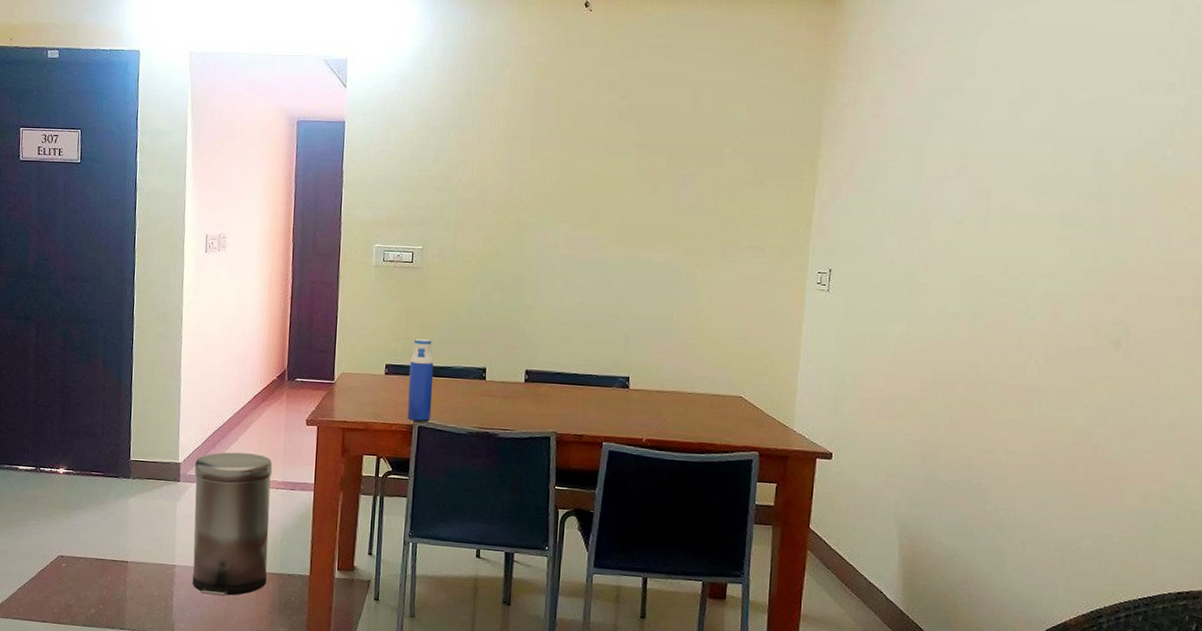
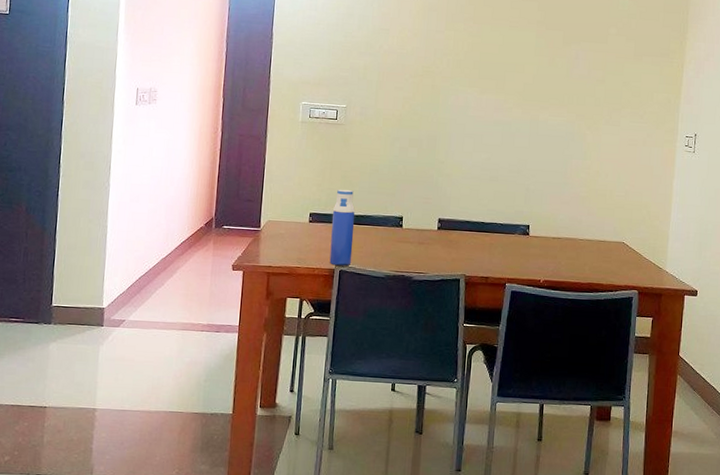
pedal bin: present [192,452,273,597] -> none [113,296,198,438]

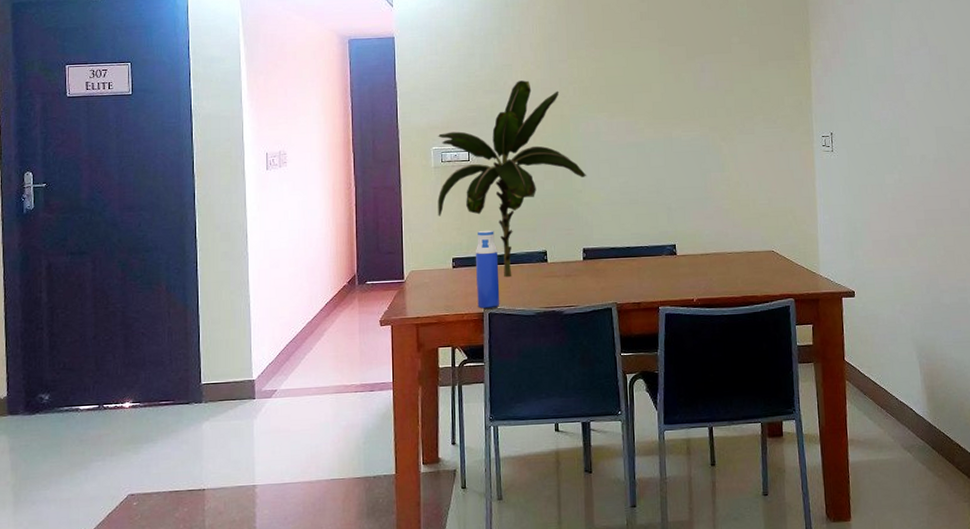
plant: none [300,46,451,238] -> present [437,80,587,278]

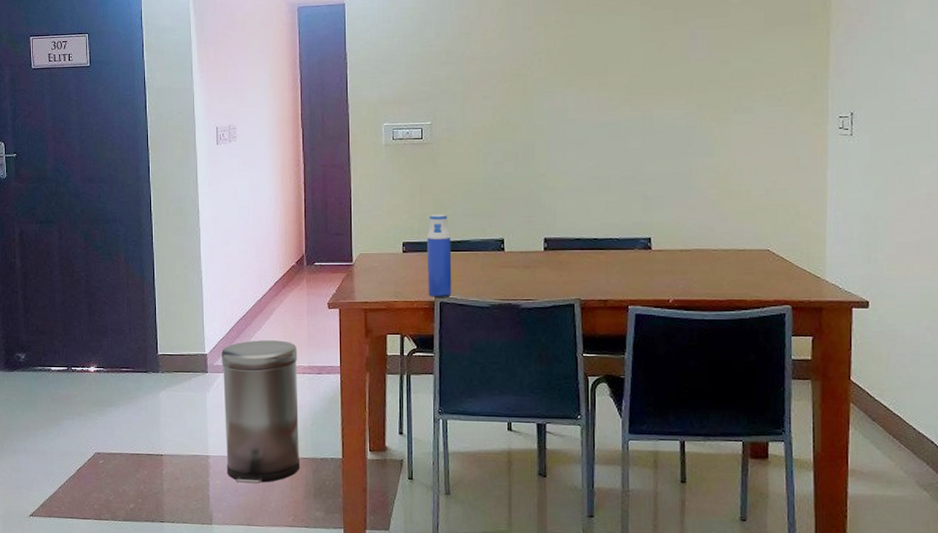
pedal bin: none [270,360,353,511] -> present [221,340,300,484]
plant: present [437,80,587,278] -> none [388,50,552,266]

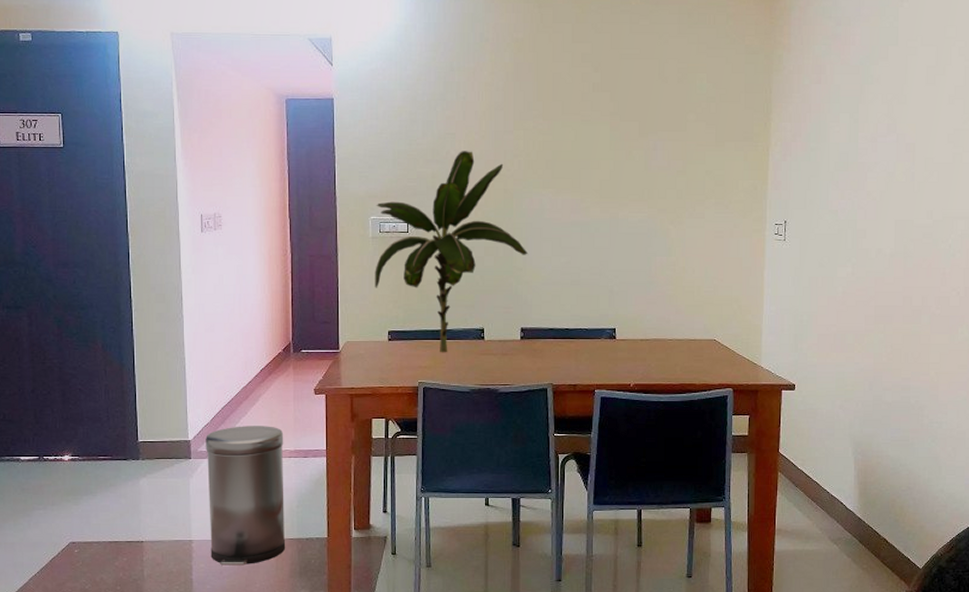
plant: none [388,50,552,266] -> present [375,151,529,353]
water bottle: present [426,214,452,297] -> none [411,304,435,383]

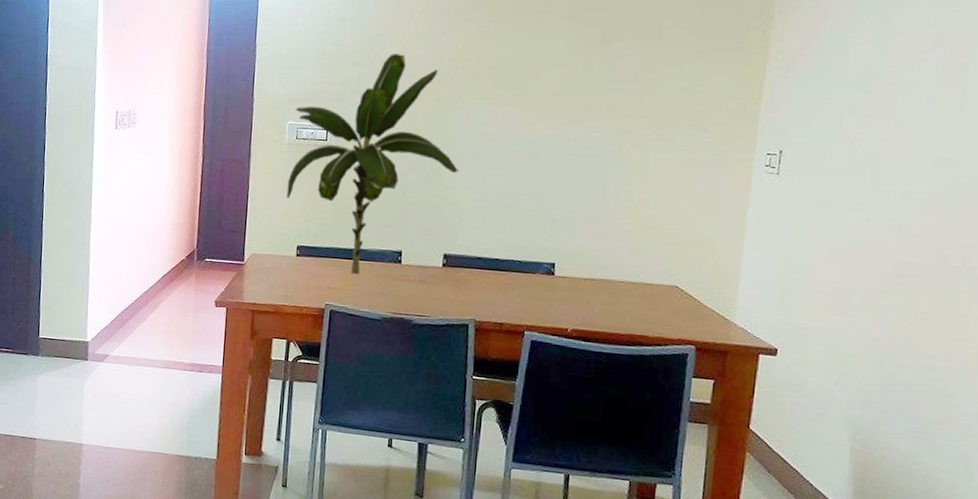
pedal bin: present [206,426,286,566] -> none [99,332,181,477]

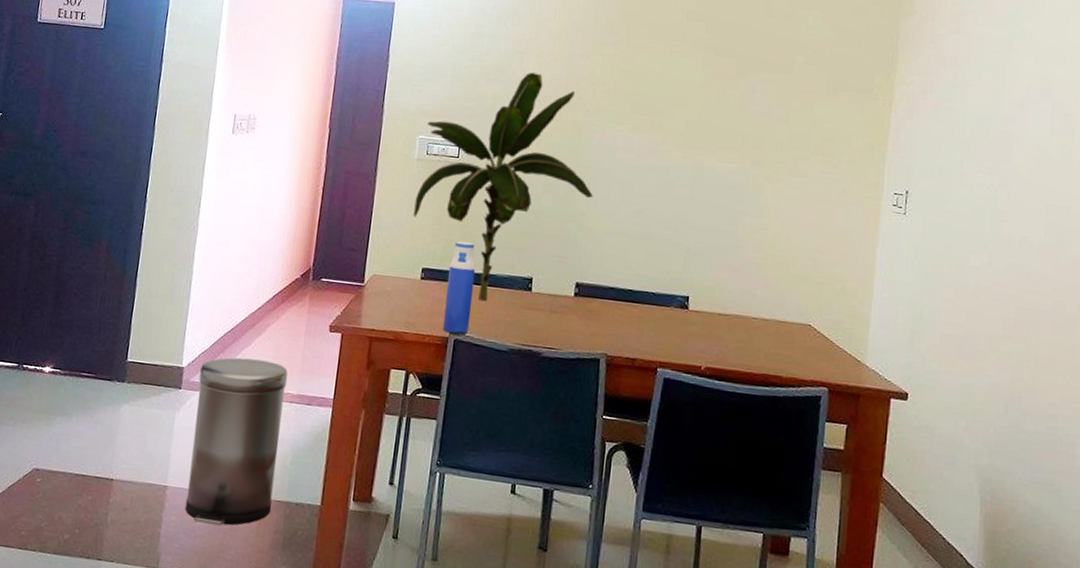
pedal bin: none [99,332,181,477] -> present [185,357,288,526]
water bottle: none [319,219,347,306] -> present [442,240,475,335]

